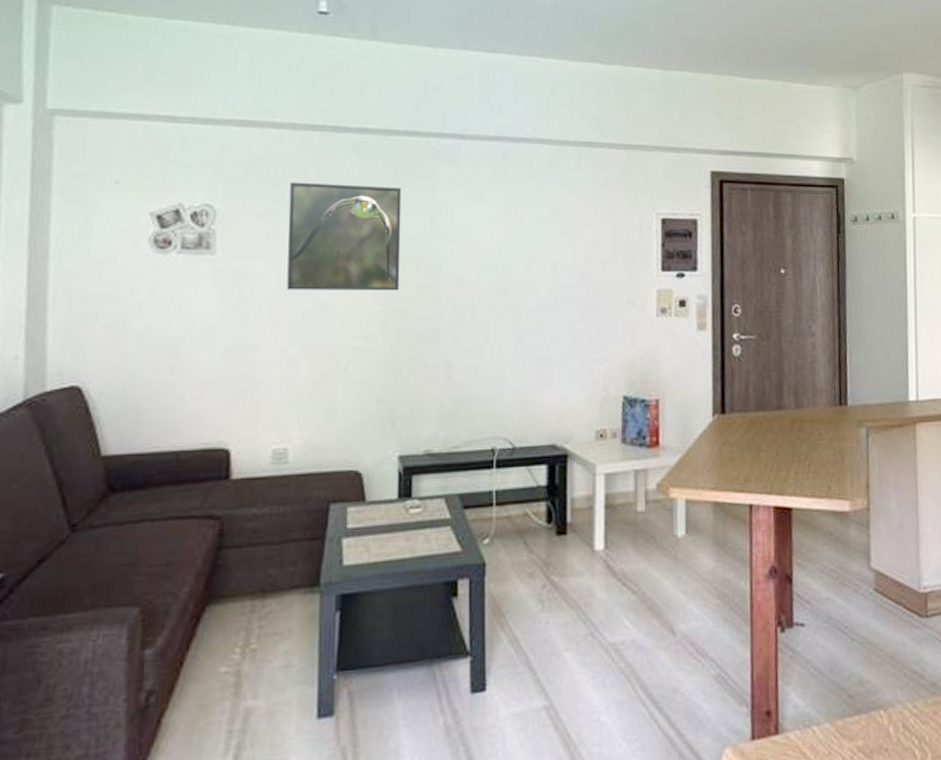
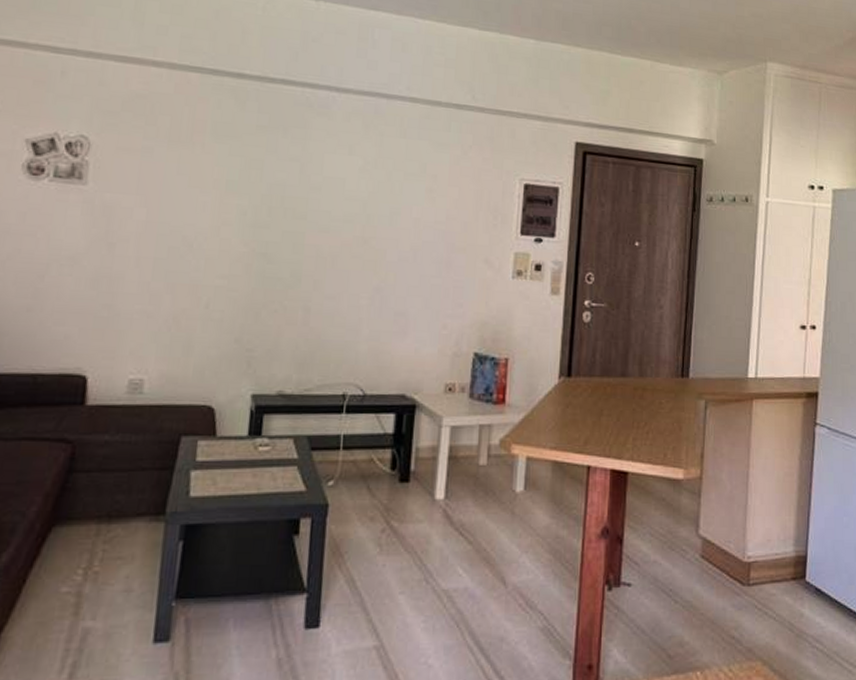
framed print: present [287,182,402,291] -> none [154,120,274,235]

